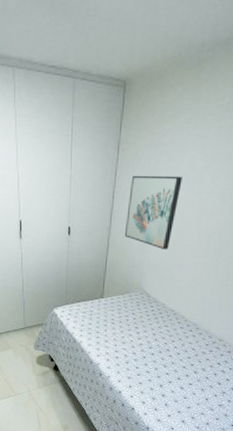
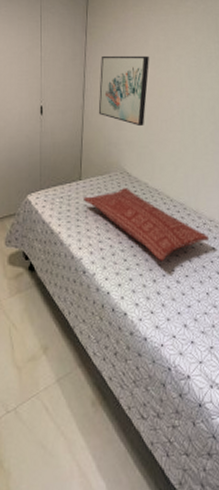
pillow: none [104,307,217,371] -> present [84,188,210,261]

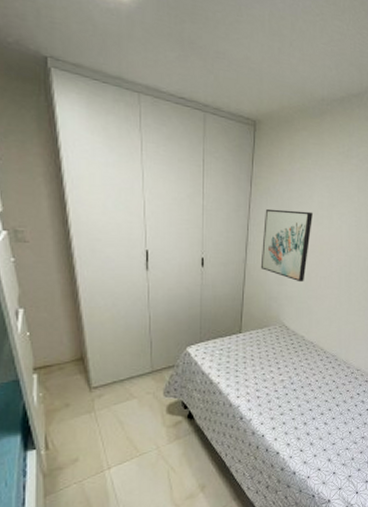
pillow: present [84,188,210,261] -> none [243,341,356,407]

